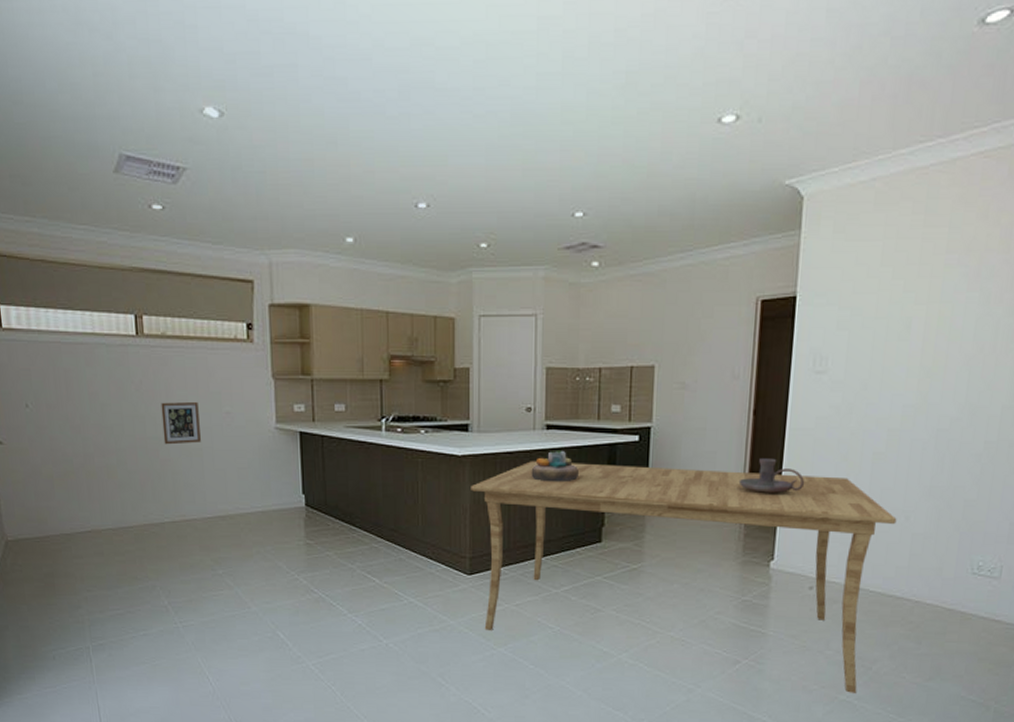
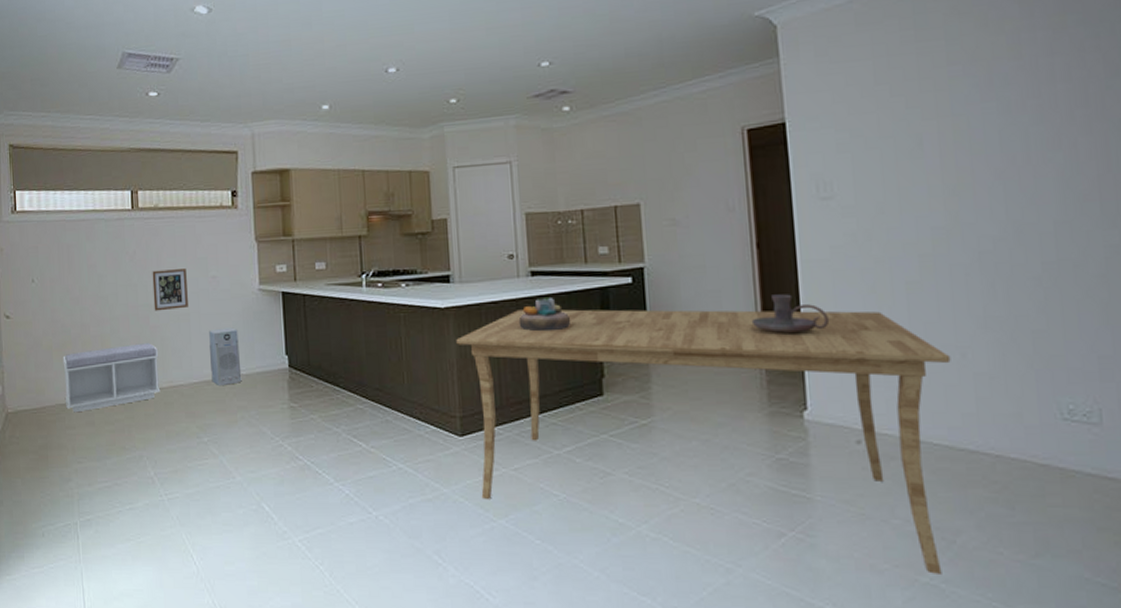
bench: none [65,476,173,543] -> present [62,343,161,413]
air purifier: none [223,465,258,522] -> present [209,327,242,387]

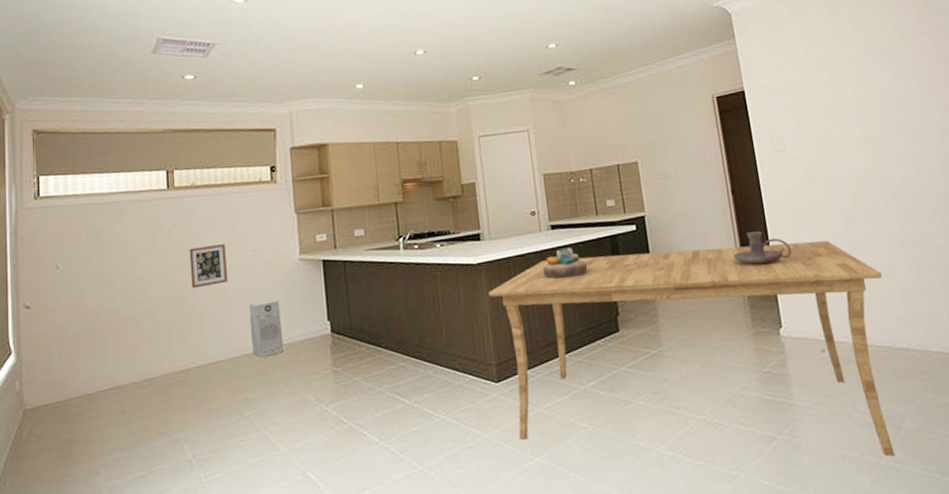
bench: present [62,343,161,413] -> none [90,321,199,402]

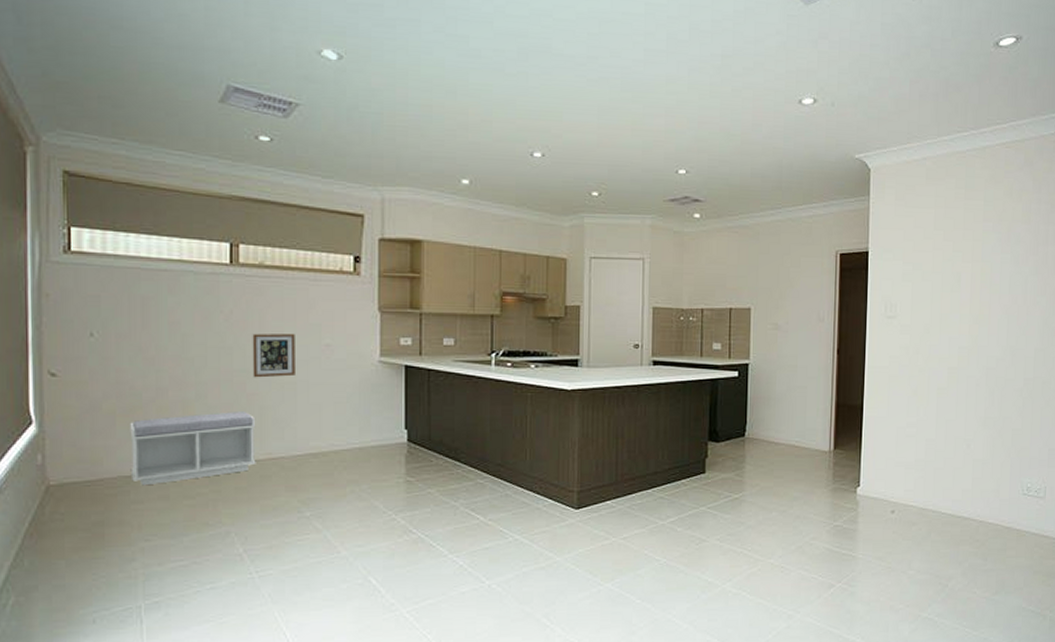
bench: none [90,321,199,402] -> present [129,412,256,486]
air purifier: present [249,298,284,359] -> none [319,399,354,460]
dining table: present [488,240,895,457] -> none [580,395,960,610]
decorative bowl: present [542,247,588,279] -> none [638,384,684,416]
candle holder: present [733,231,792,265] -> none [827,393,883,424]

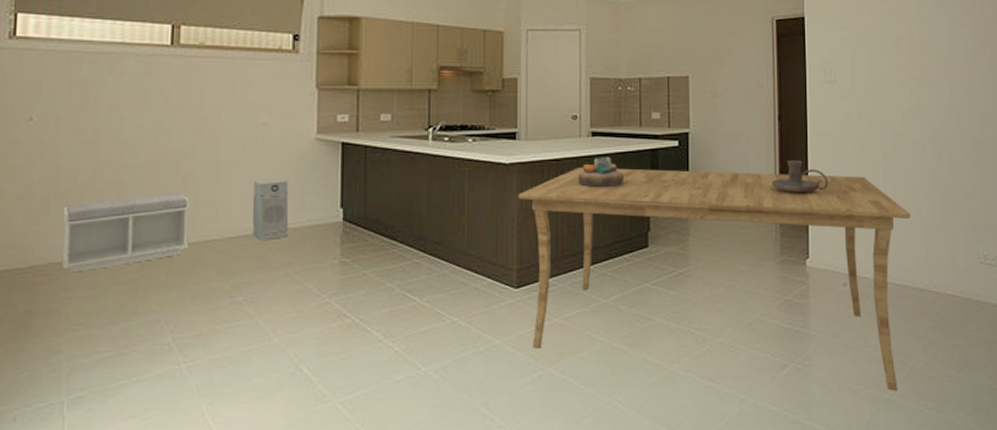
picture frame: present [252,333,295,378] -> none [189,113,233,159]
air purifier: none [319,399,354,460] -> present [253,178,289,241]
dining table: none [580,395,960,610] -> present [518,167,911,391]
decorative bowl: none [638,384,684,416] -> present [578,156,625,188]
candle holder: none [827,393,883,424] -> present [771,160,829,193]

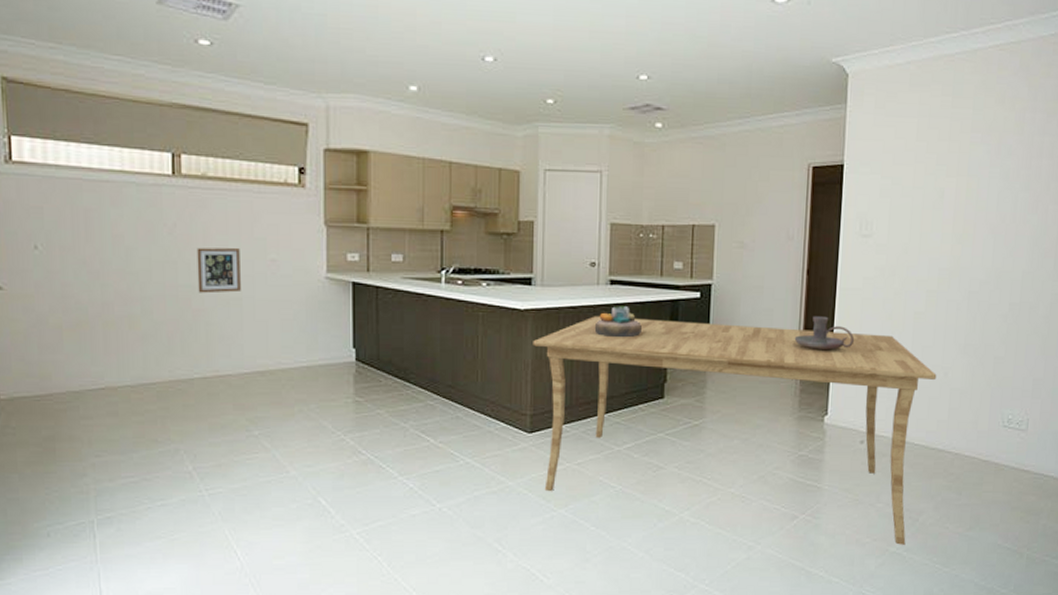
bench: present [61,193,190,273] -> none [76,328,204,402]
picture frame: none [189,113,233,159] -> present [196,247,241,294]
air purifier: present [253,178,289,241] -> none [265,316,302,378]

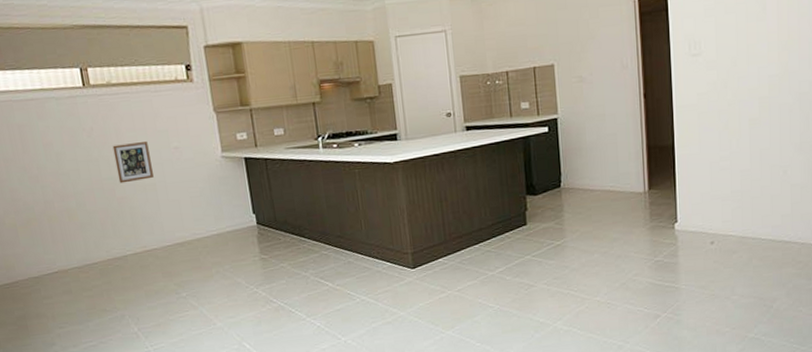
dining table: present [533,316,937,545] -> none [405,143,777,331]
decorative bowl: present [594,305,643,338] -> none [457,147,500,177]
candle holder: present [794,316,855,350] -> none [639,133,695,165]

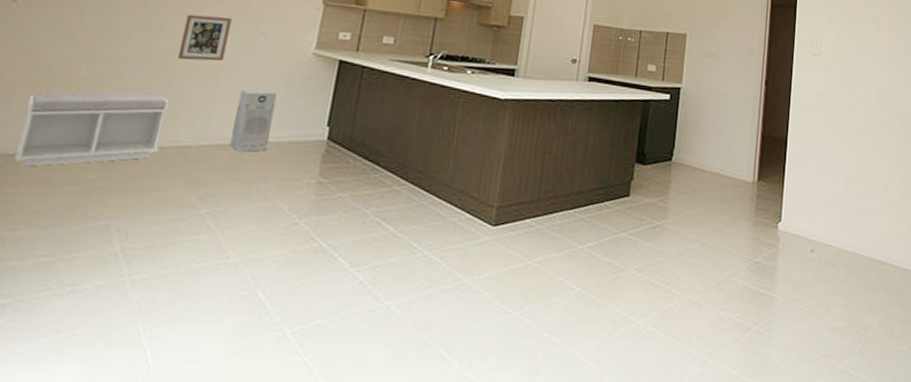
bench: none [29,213,135,284] -> present [14,92,170,167]
air purifier: none [177,193,214,247] -> present [229,88,277,153]

